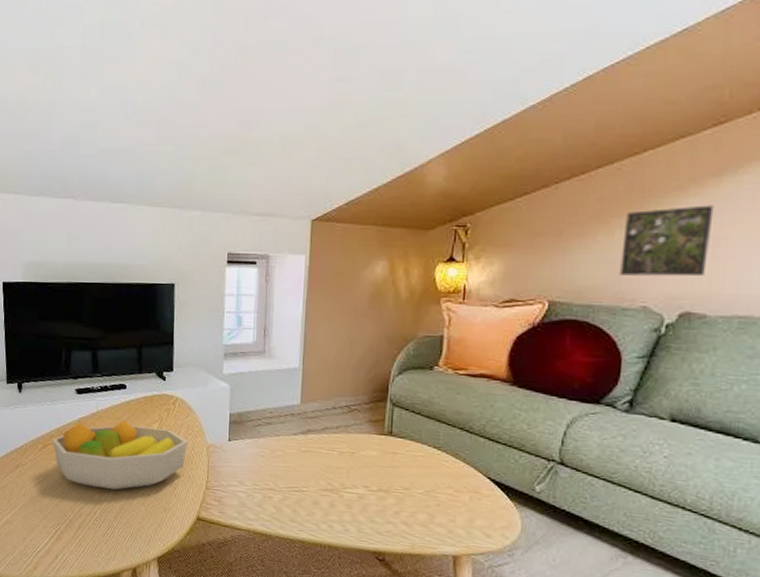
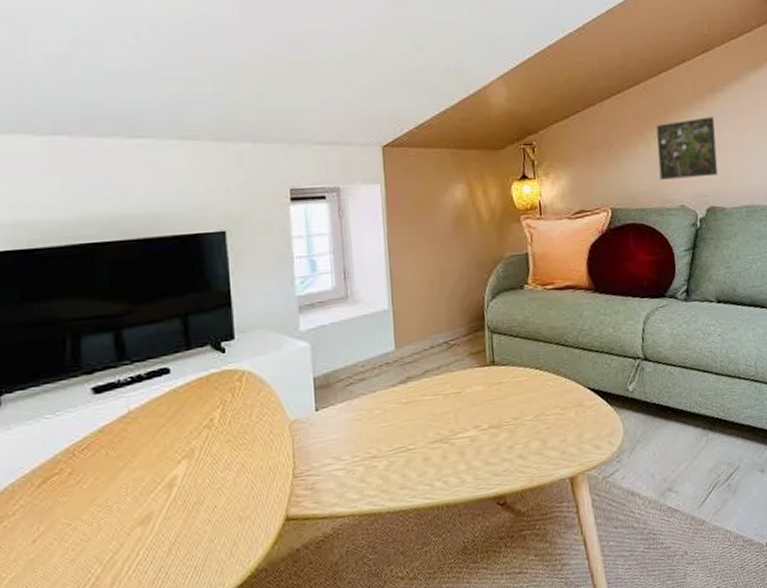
fruit bowl: present [52,419,188,490] -> none [58,414,264,521]

